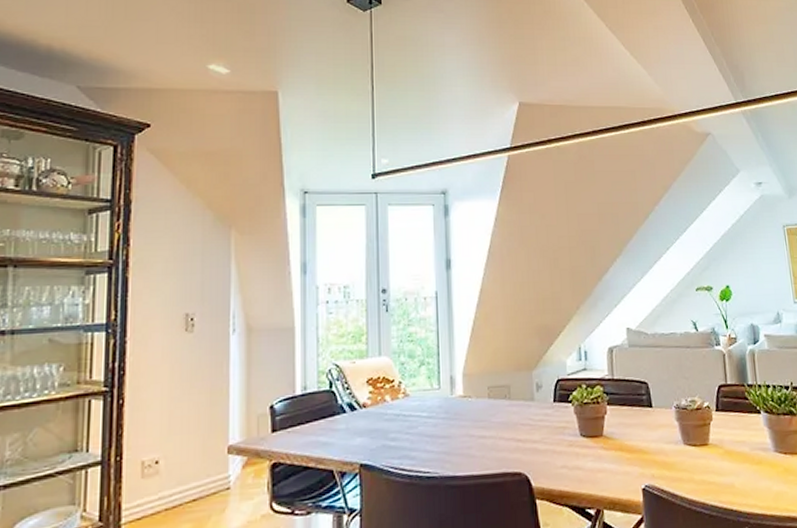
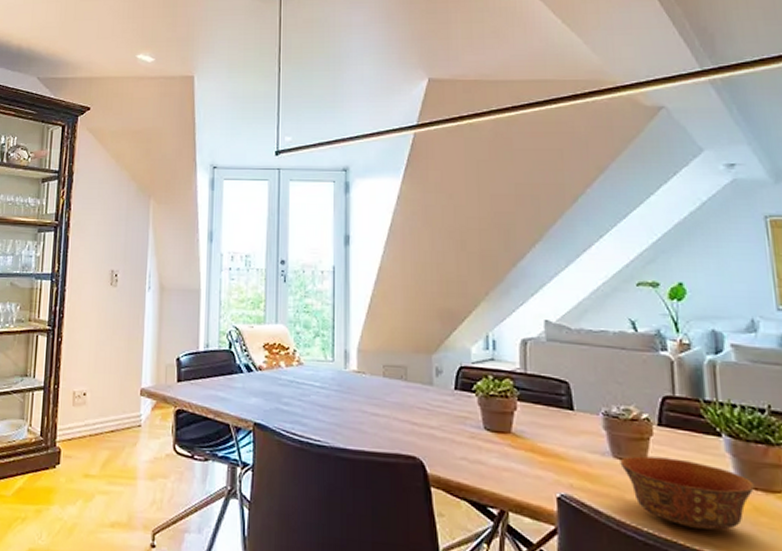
bowl: none [689,437,784,495] -> present [620,456,754,530]

